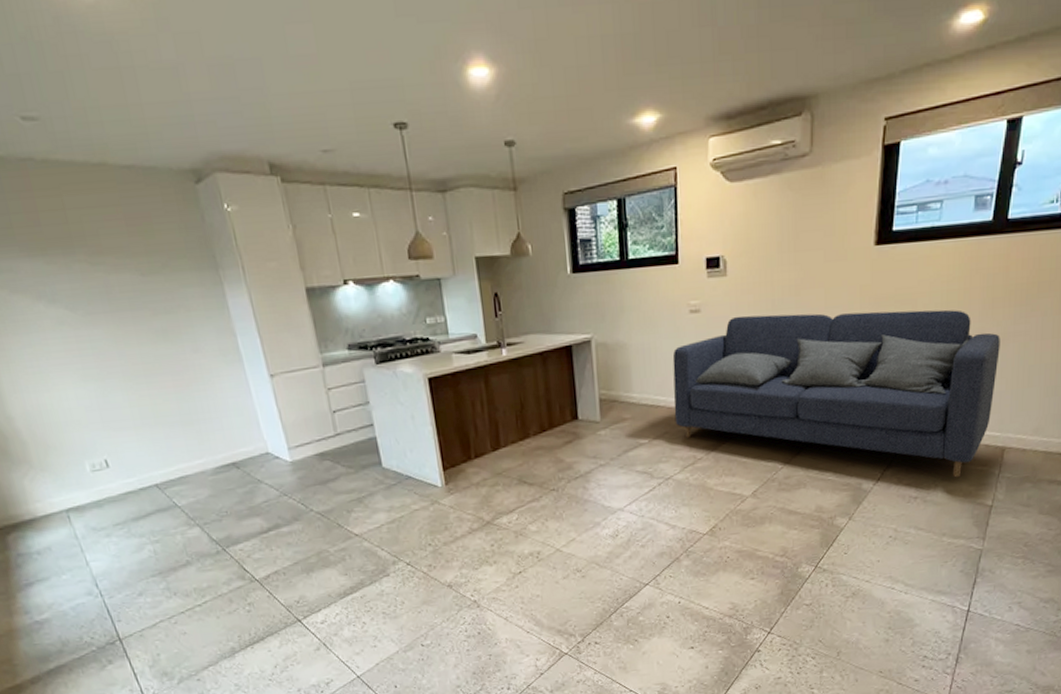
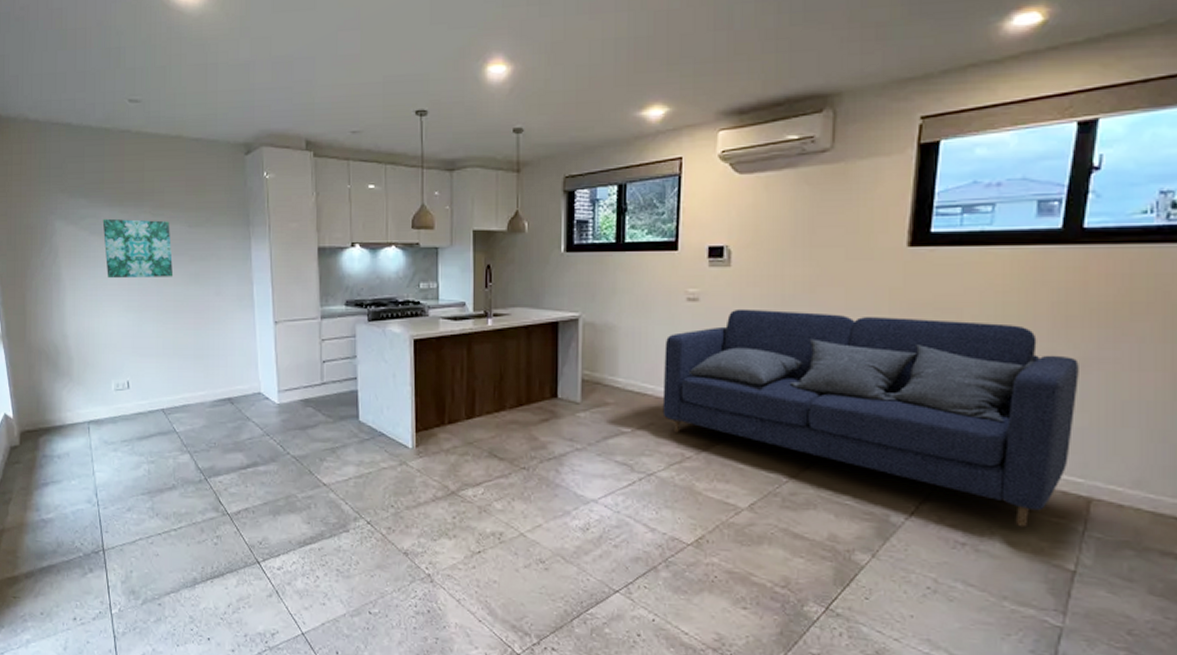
wall art: none [23,270,135,345] -> present [102,218,174,279]

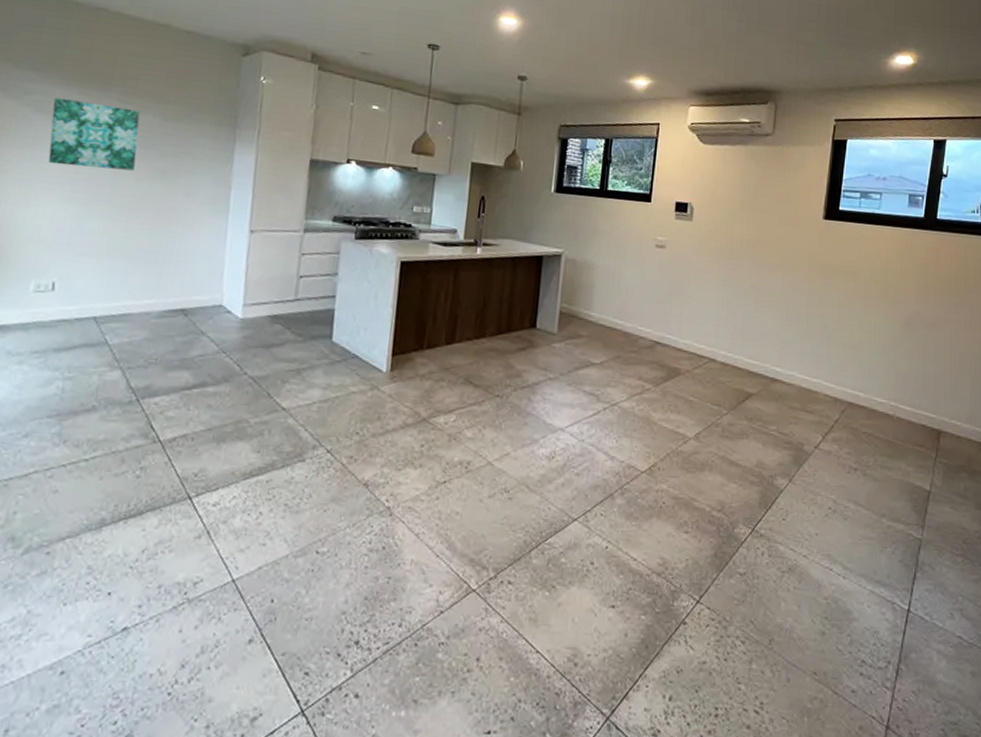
sofa: present [662,308,1079,528] -> none [628,258,933,455]

